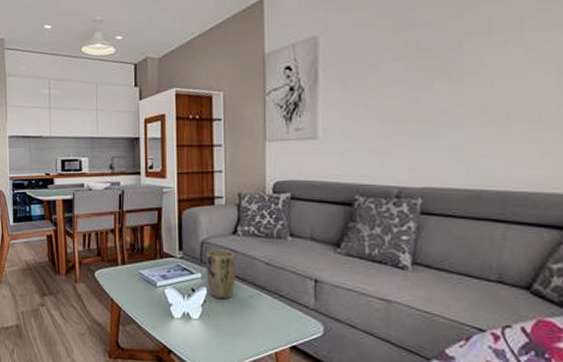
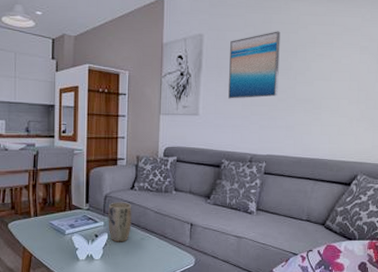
wall art: none [357,18,435,115] -> present [228,31,281,99]

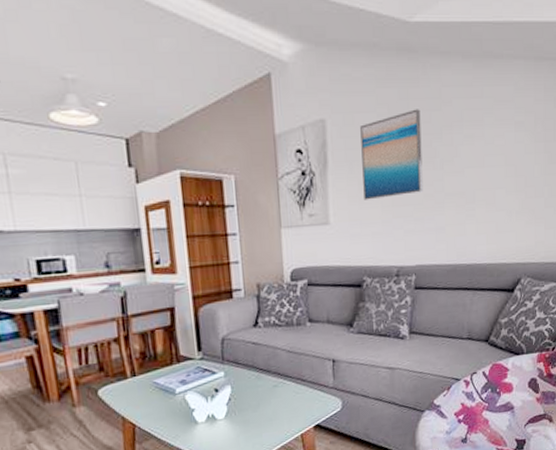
plant pot: present [108,202,132,242] -> none [227,343,260,395]

